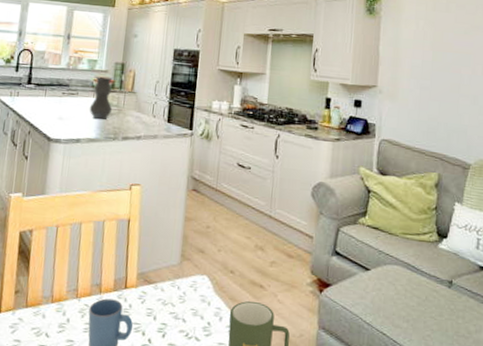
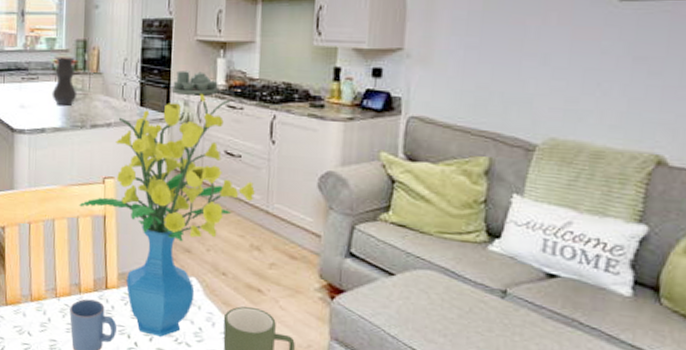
bouquet: none [106,114,261,333] -> present [79,94,255,337]
tea set: none [195,94,235,116] -> present [171,70,219,96]

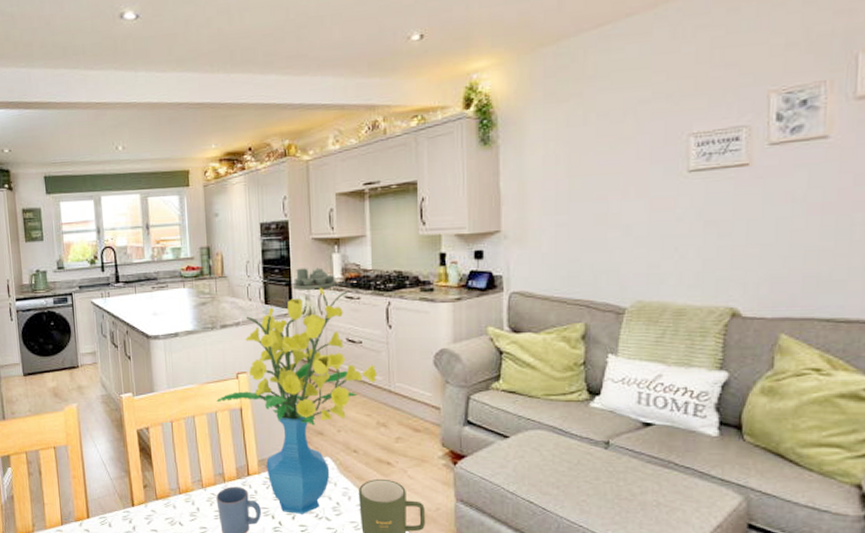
vase: present [52,56,77,107] -> none [181,264,206,311]

